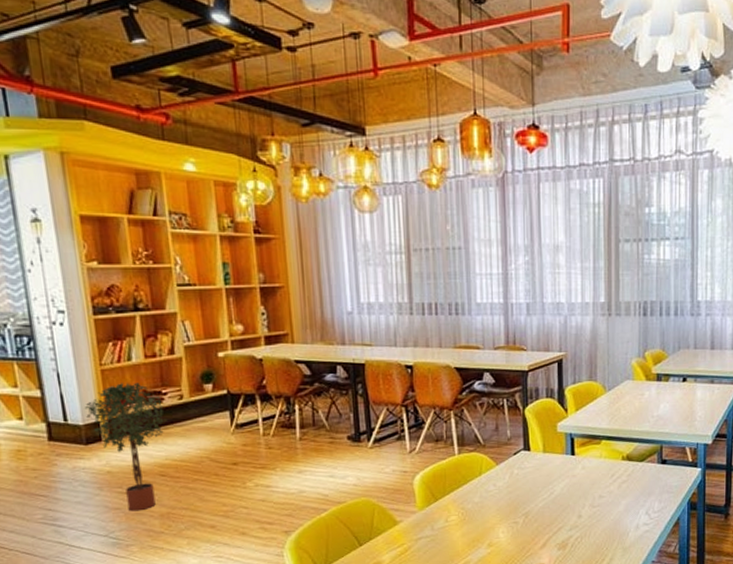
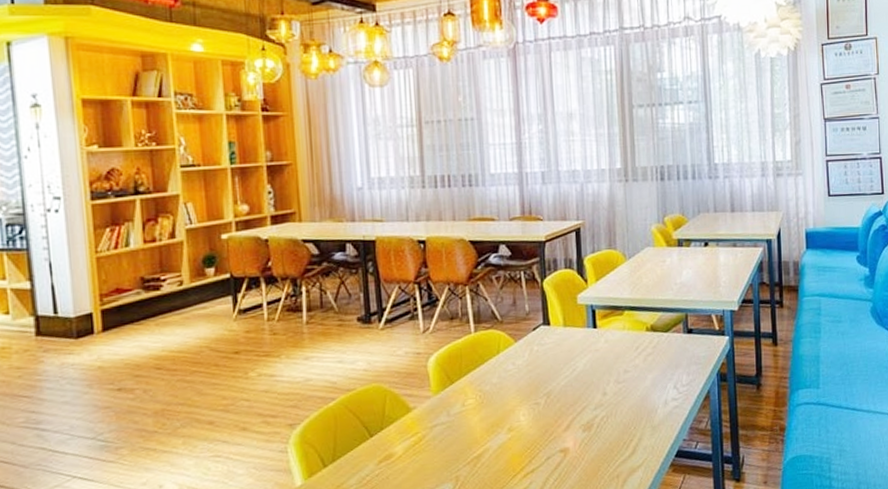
potted tree: present [85,382,167,512] -> none [77,269,165,410]

